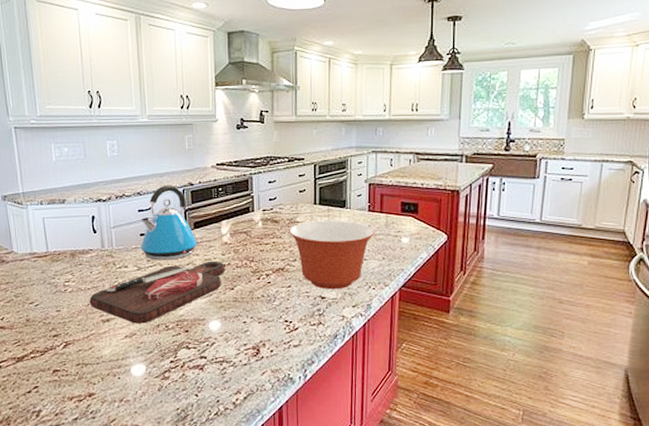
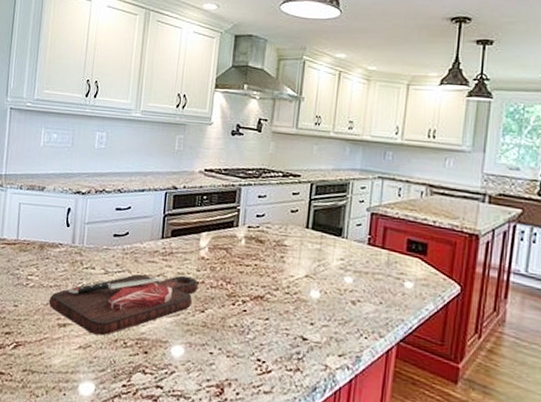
kettle: present [140,185,197,260] -> none [111,185,173,268]
mixing bowl: present [289,220,374,290] -> none [274,246,373,332]

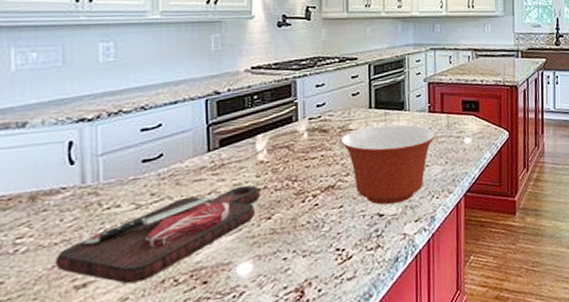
mixing bowl: none [274,246,373,332] -> present [340,124,436,205]

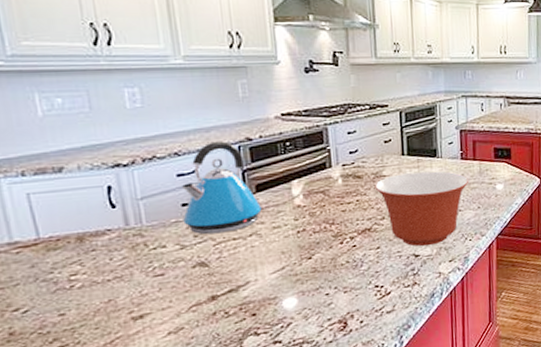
cutting board: present [55,185,261,284] -> none [110,227,300,316]
kettle: none [141,94,224,193] -> present [182,141,262,235]

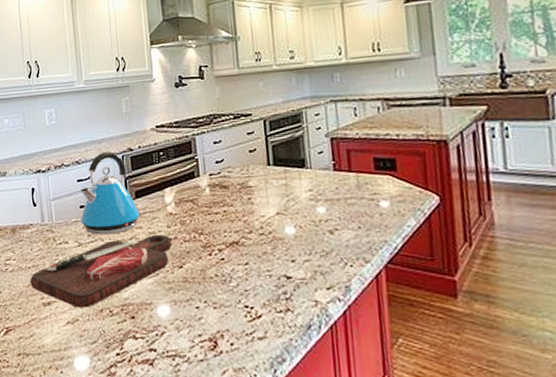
cutting board: none [110,227,300,316] -> present [30,234,172,308]
mixing bowl: present [374,171,468,246] -> none [241,182,344,268]

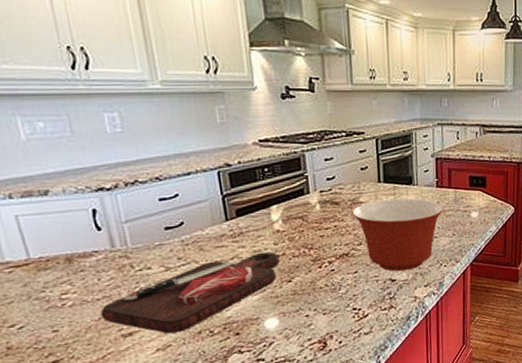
kettle: present [80,151,140,235] -> none [165,166,242,258]
mixing bowl: none [241,182,344,268] -> present [352,198,444,272]

